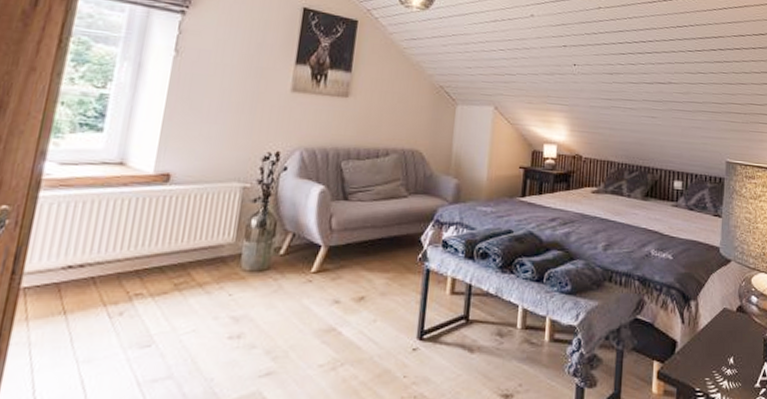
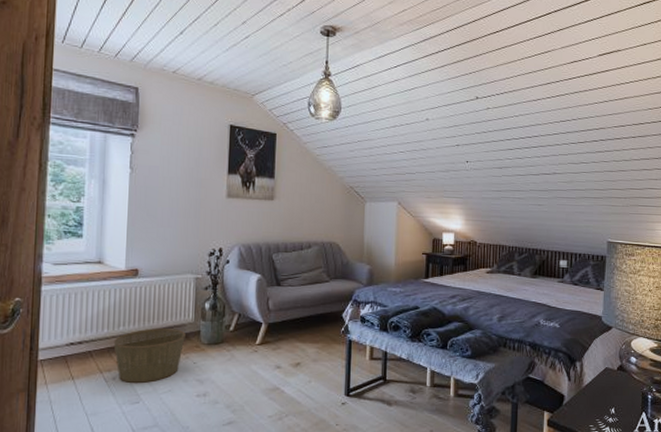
basket: none [125,249,223,320] -> present [113,328,186,383]

